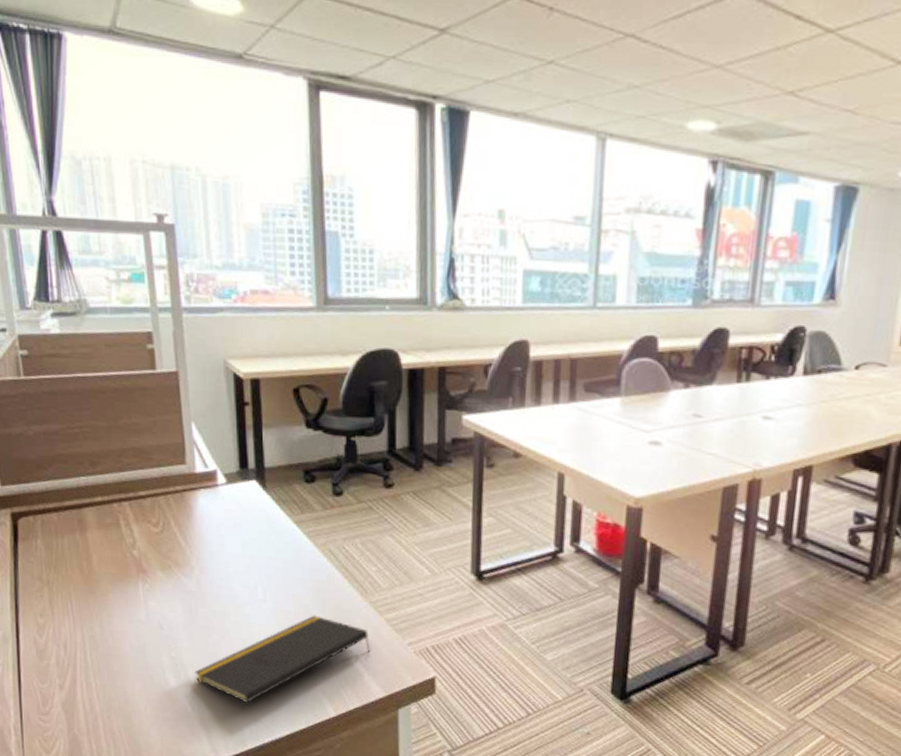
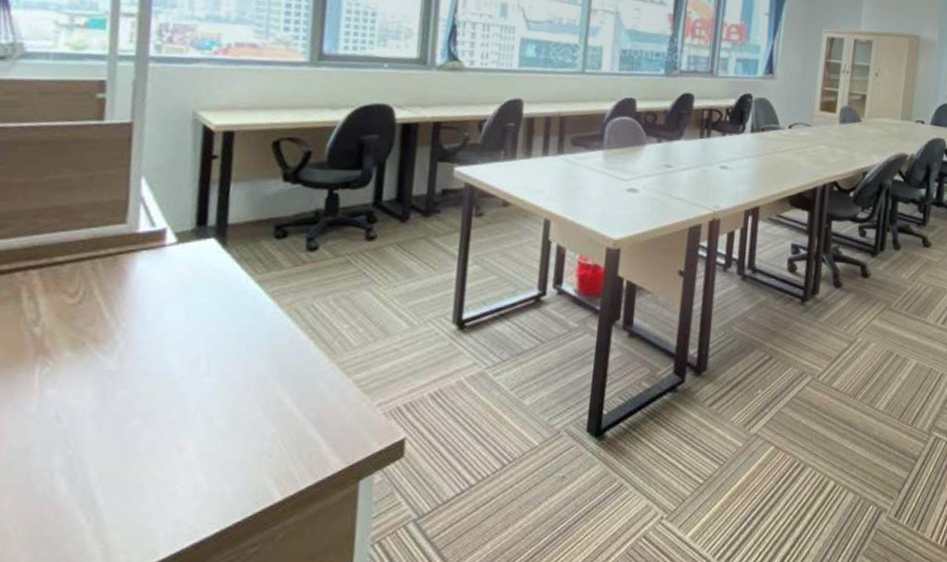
notepad: present [195,615,371,703] -> none [97,384,334,501]

